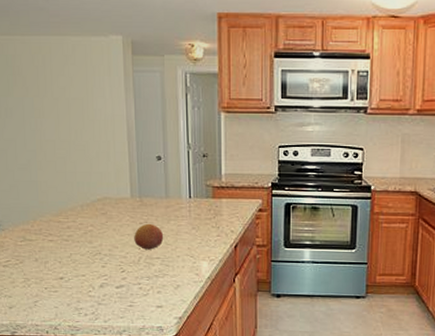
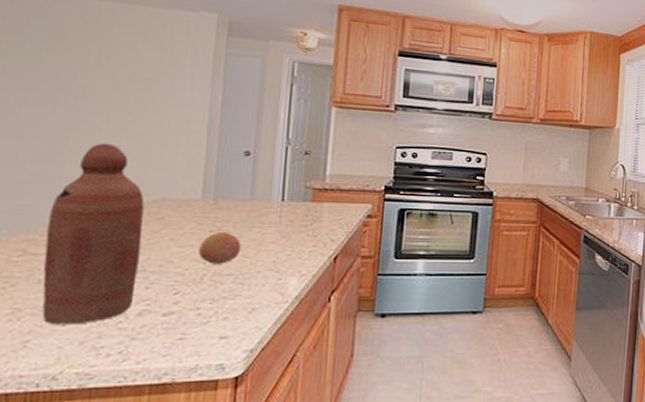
bottle: none [34,154,96,292] -> present [42,142,145,325]

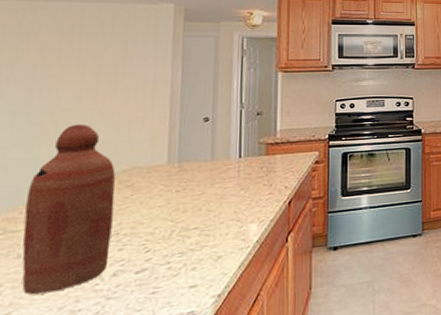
fruit: present [198,231,242,264] -> none [167,190,206,221]

